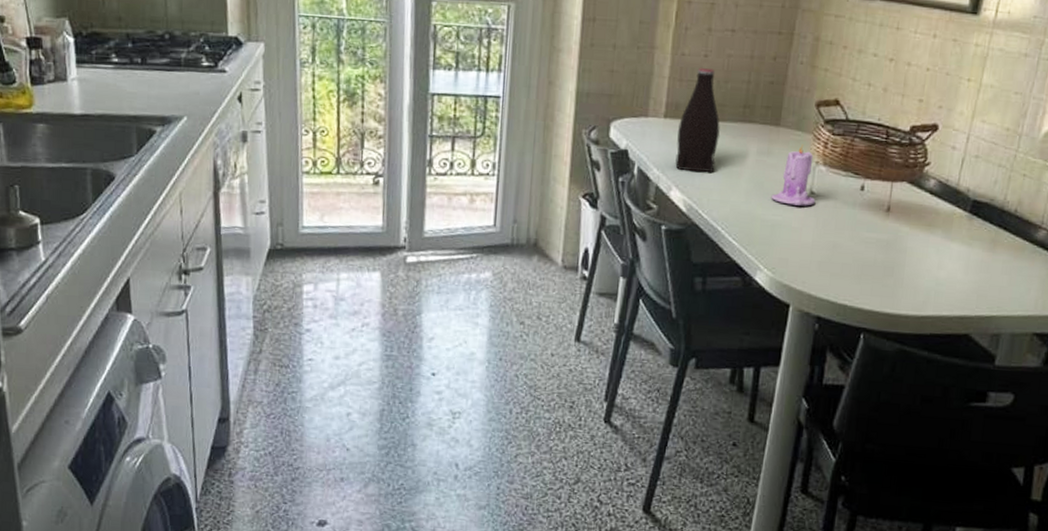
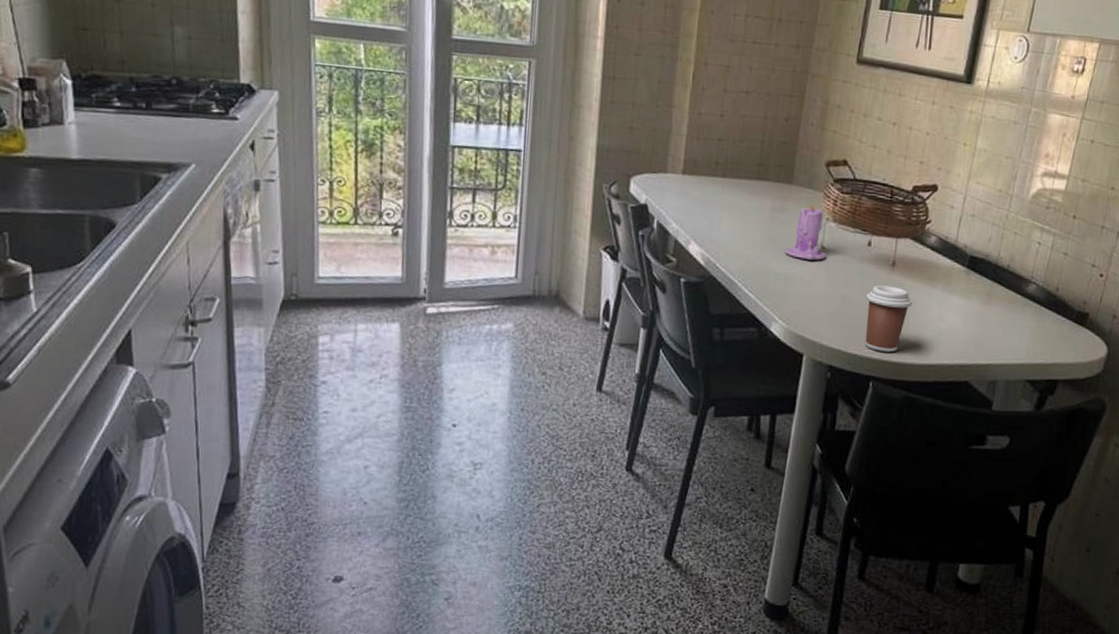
bottle: present [675,68,721,173] -> none [693,127,736,228]
coffee cup: none [855,231,909,303] -> present [864,285,913,352]

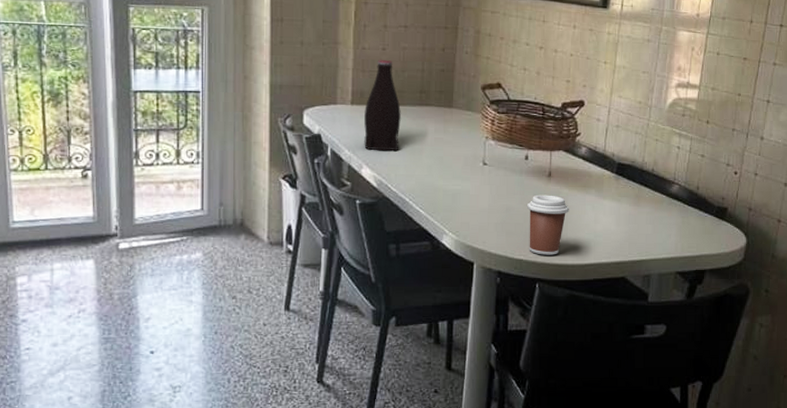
bottle: none [693,127,736,228] -> present [364,60,402,152]
candle: present [784,201,827,261] -> none [450,122,489,176]

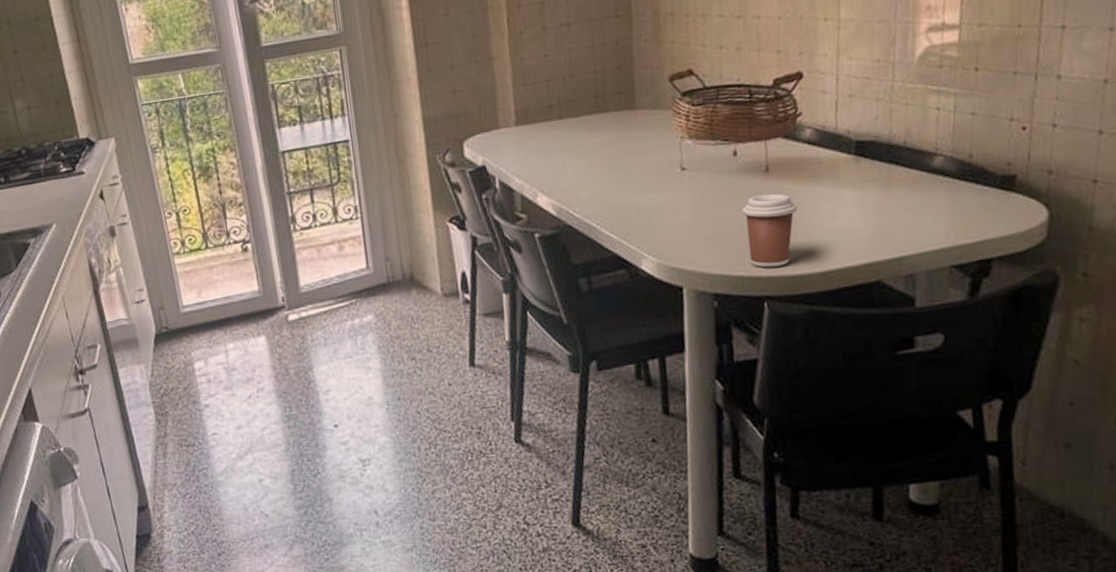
bottle: present [364,60,402,152] -> none [532,67,578,175]

